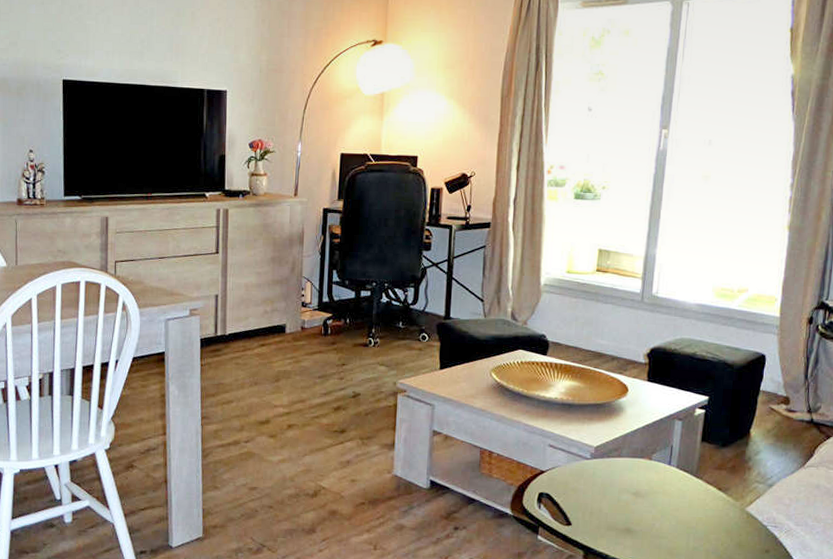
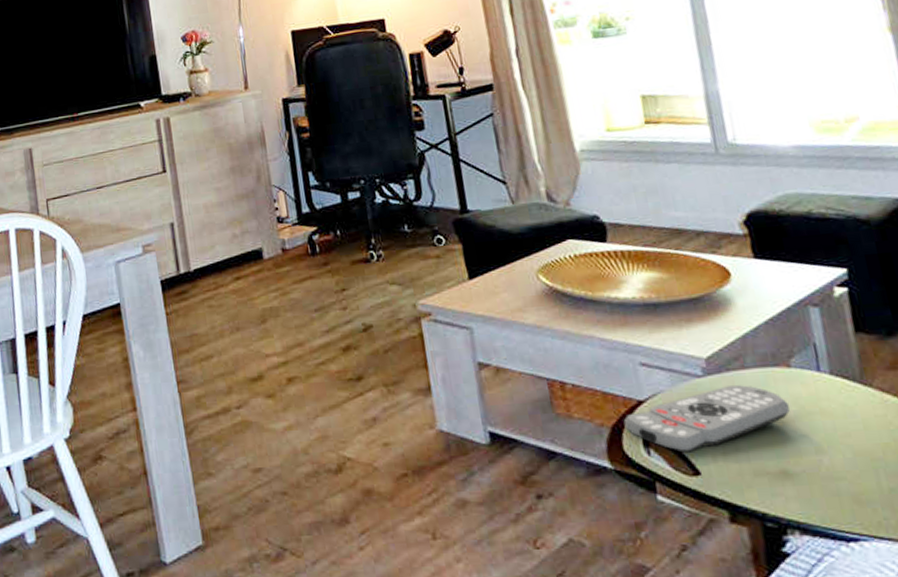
remote control: none [527,468,643,510] -> present [623,385,790,453]

